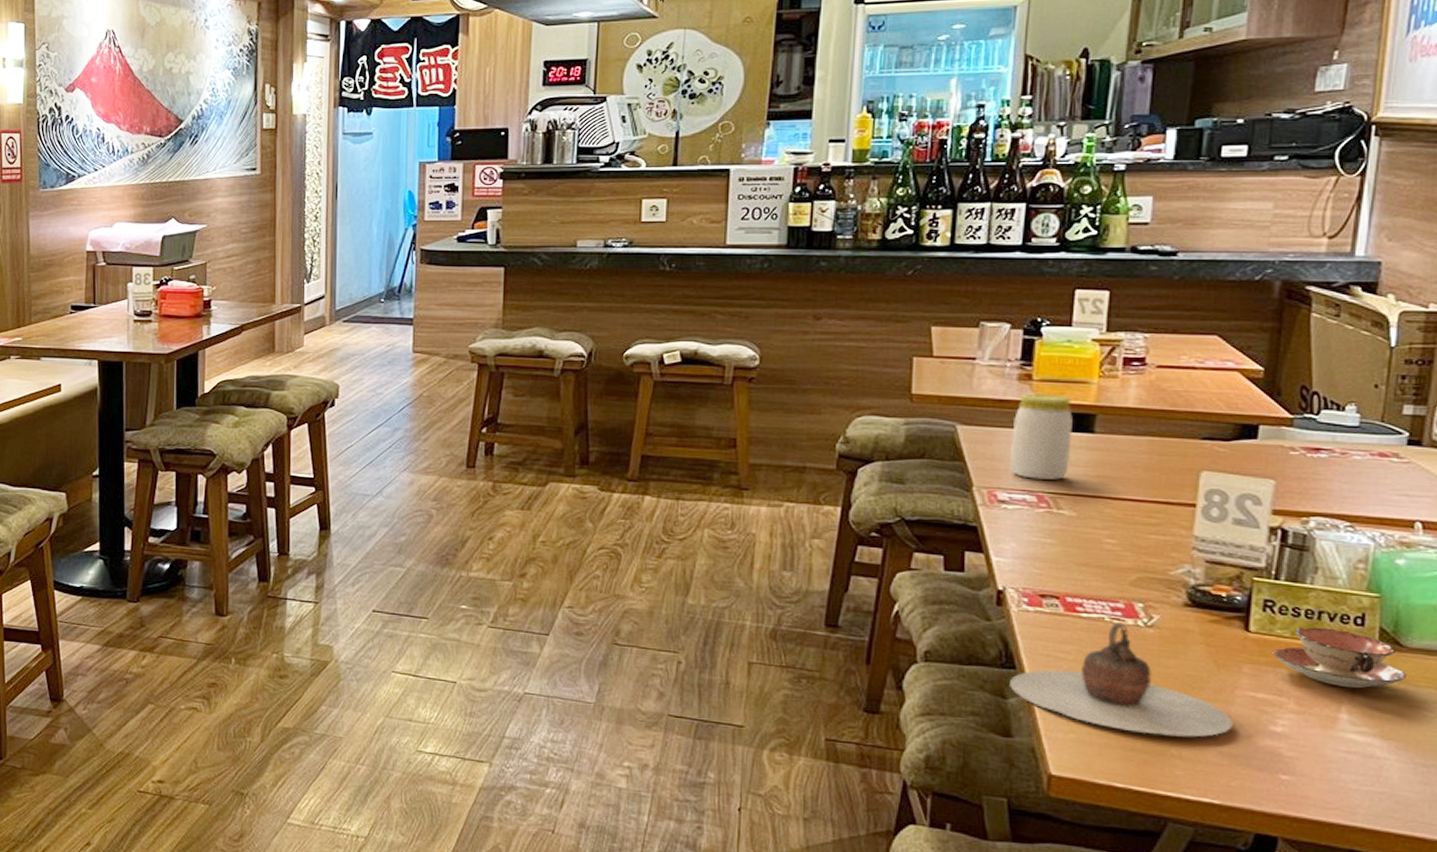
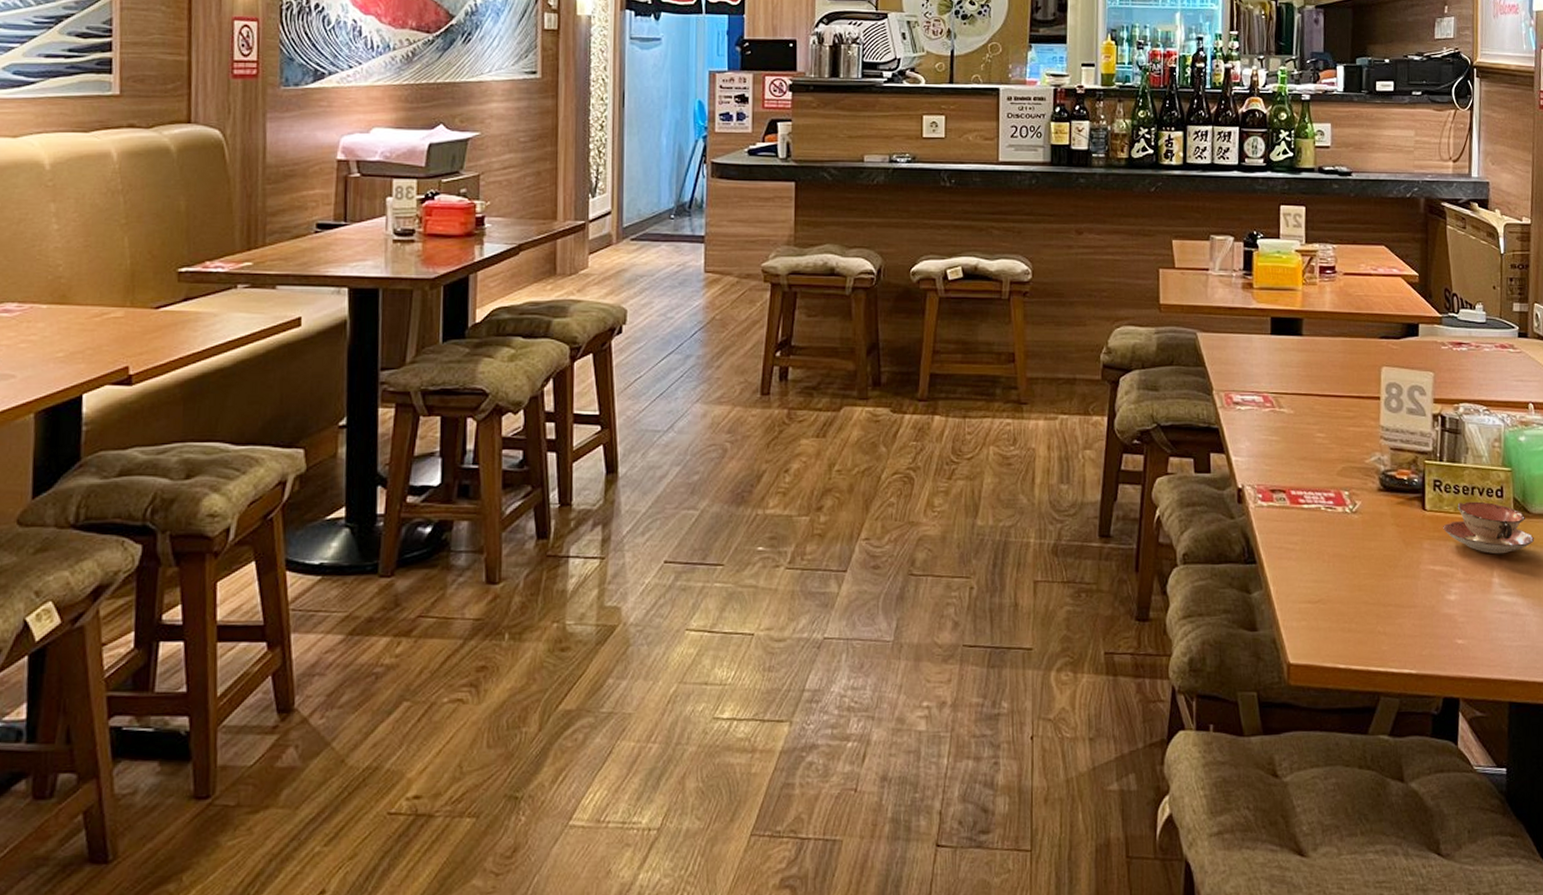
jar: present [1009,393,1073,480] -> none [1240,301,1286,381]
teapot: present [1010,622,1233,738] -> none [1253,511,1420,614]

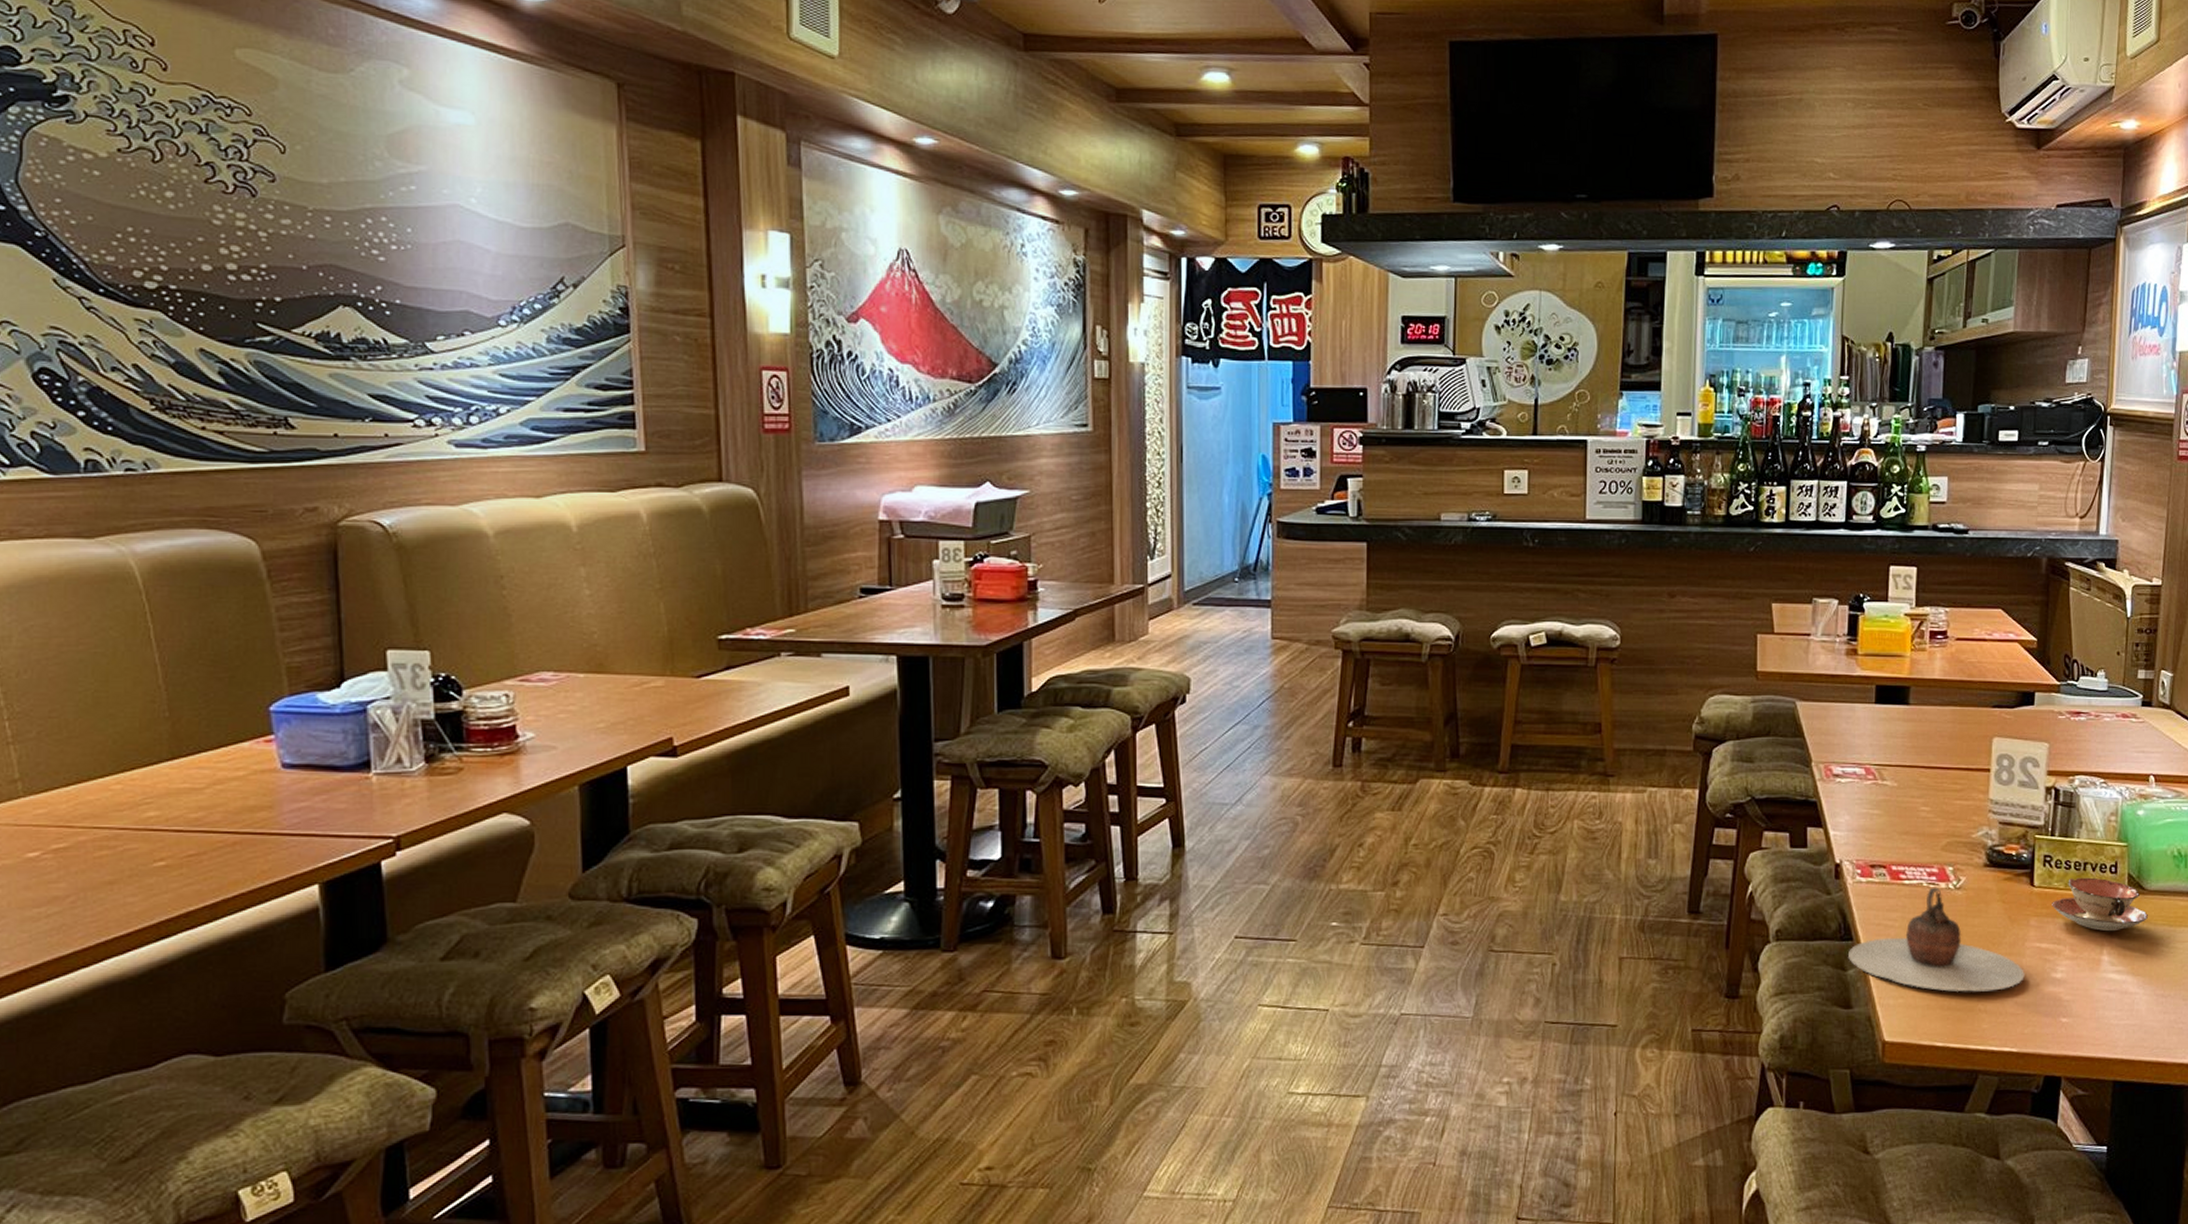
teapot: none [1253,511,1420,614] -> present [1849,887,2025,992]

